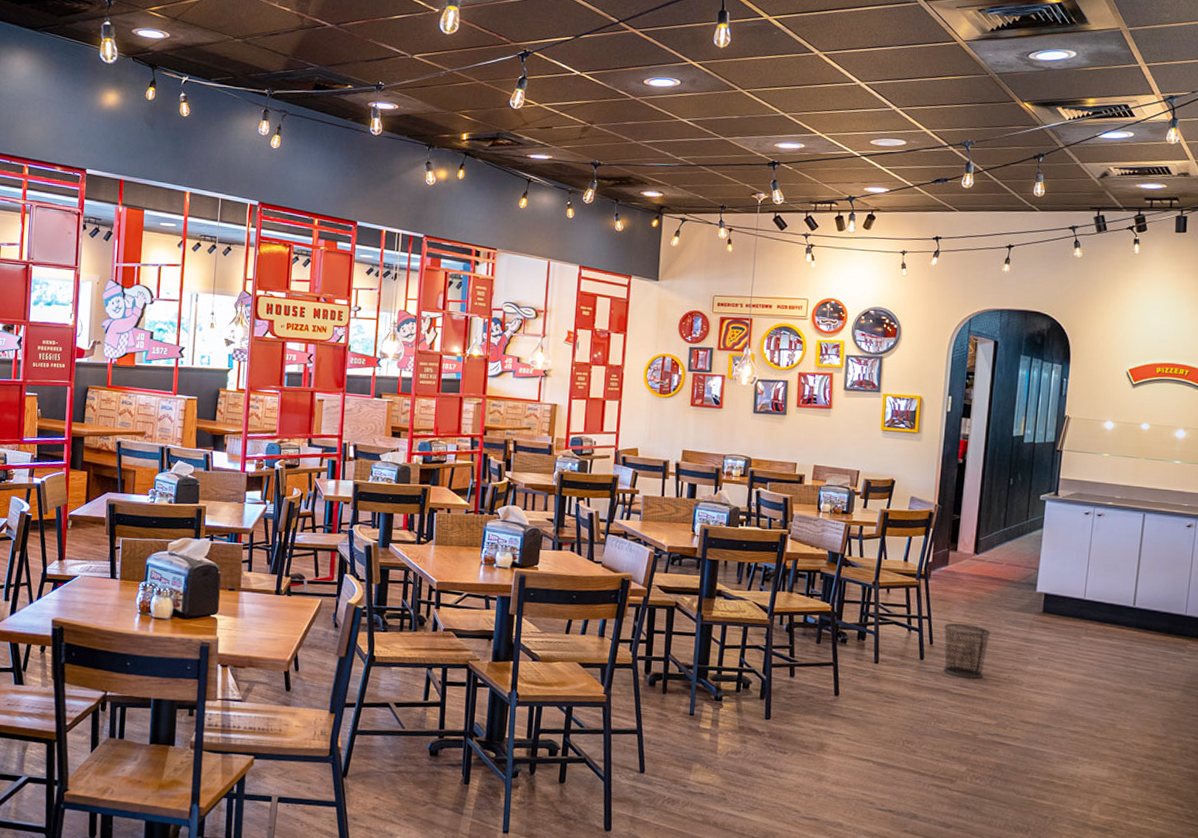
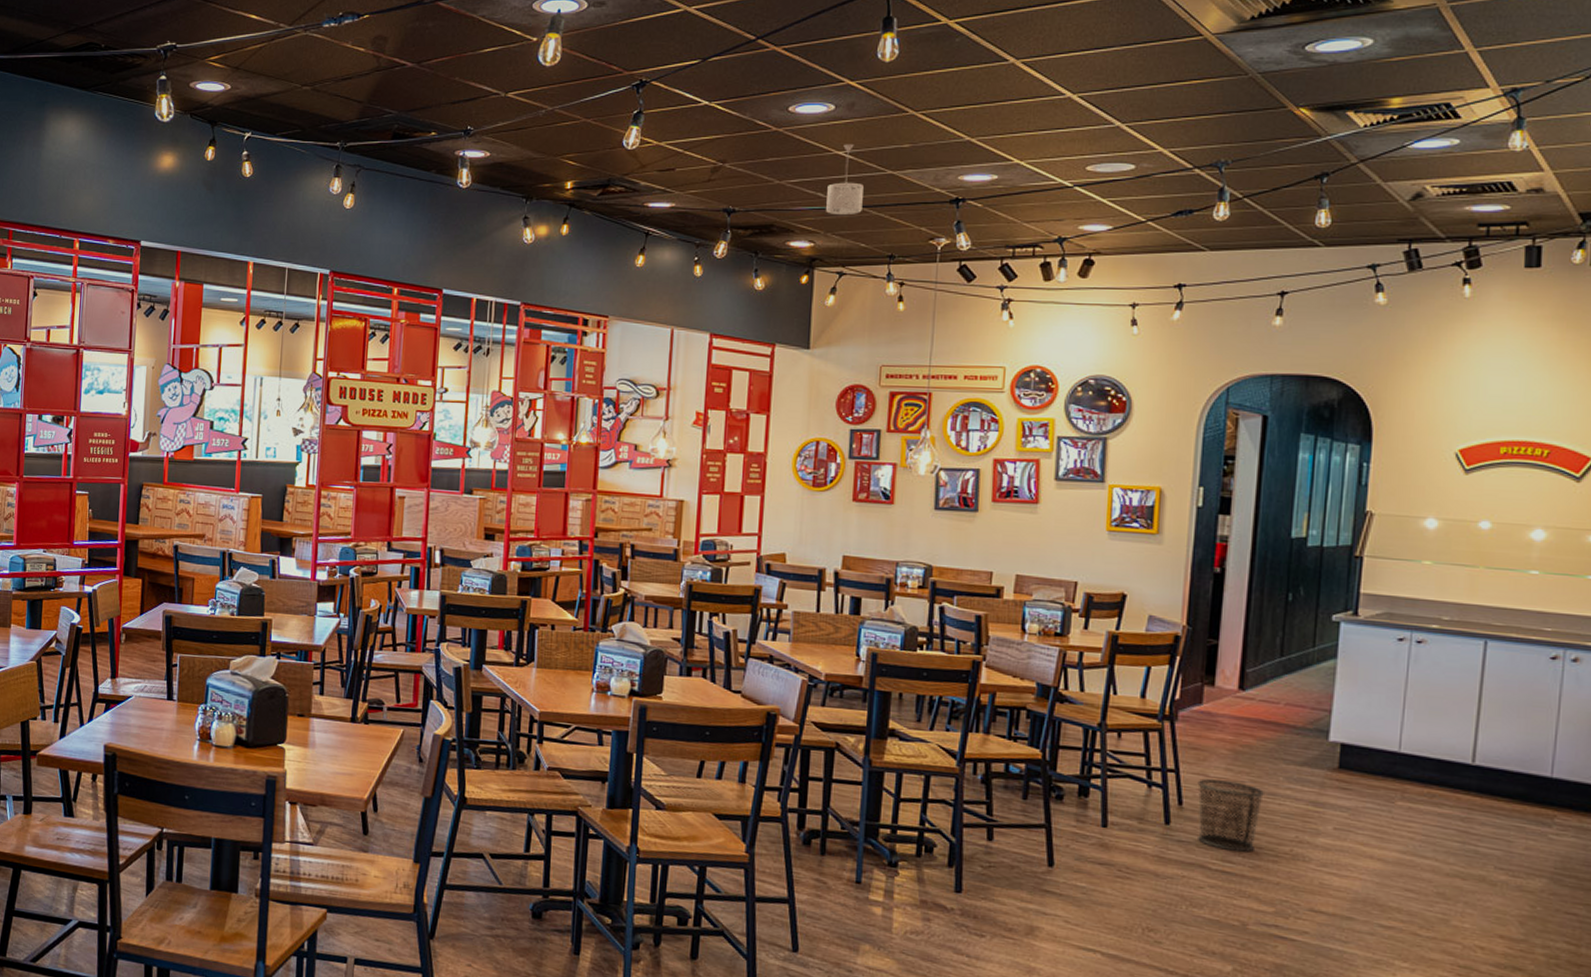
pendant lamp: none [672,113,702,172] -> present [826,144,864,216]

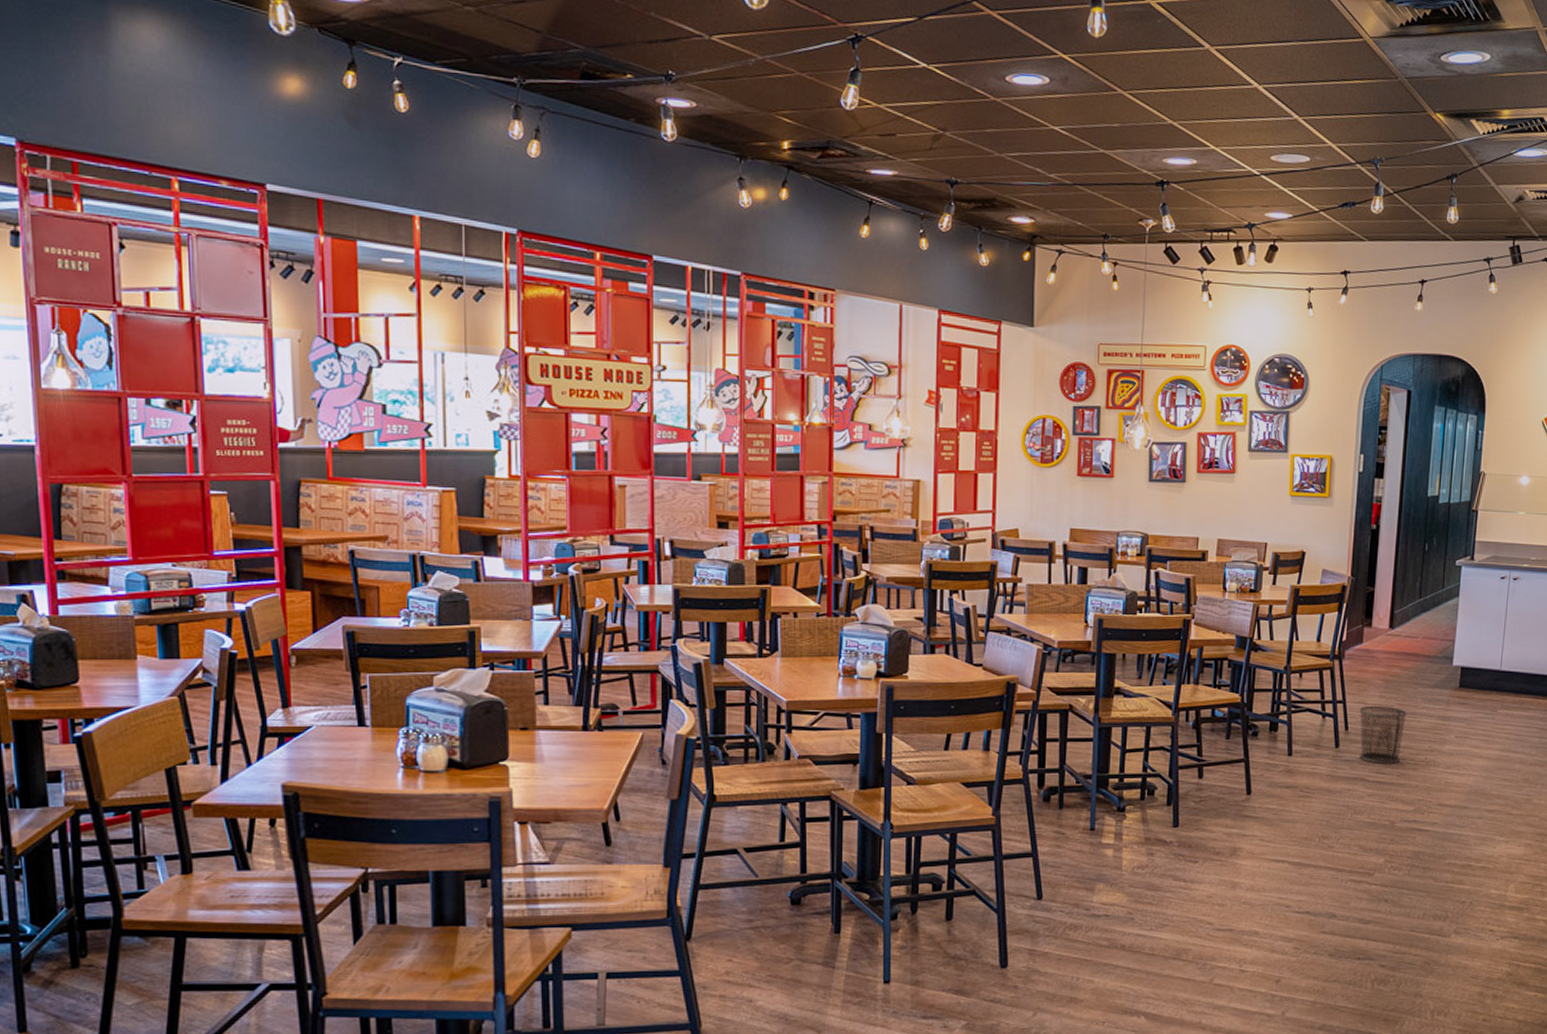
pendant lamp: present [826,144,864,216] -> none [1045,119,1078,193]

